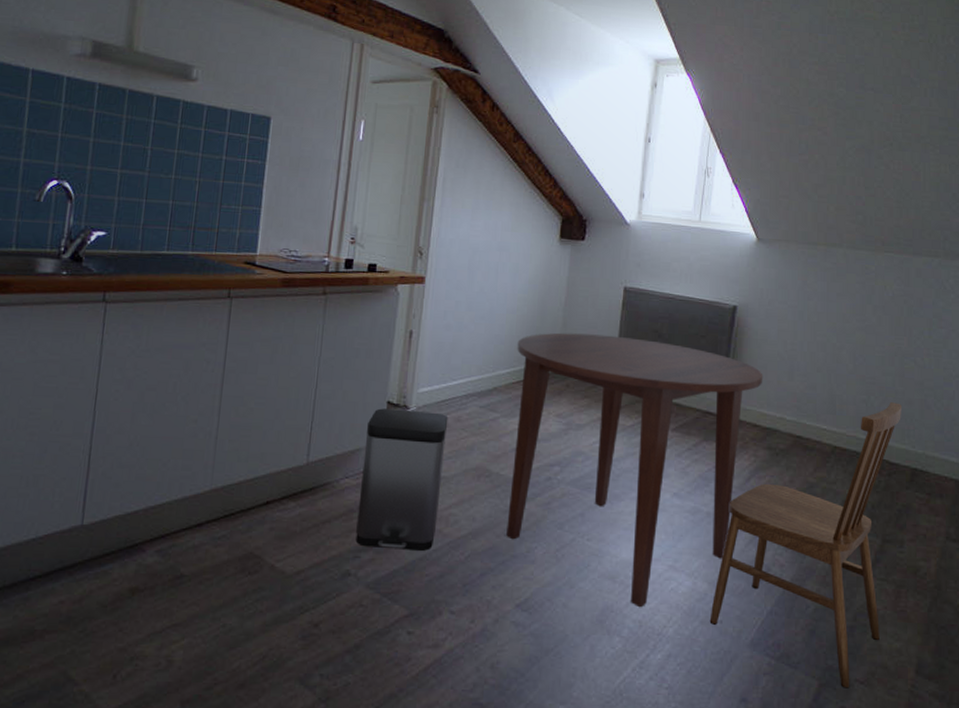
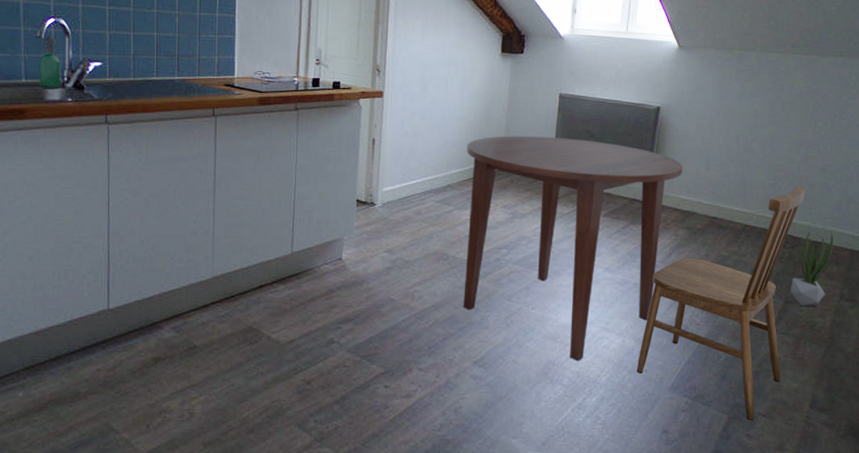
soap dispenser: none [31,199,60,260] -> present [38,36,62,89]
pedal bin: present [355,408,448,551] -> none [337,206,410,321]
potted plant: none [888,455,938,548] -> present [790,230,834,307]

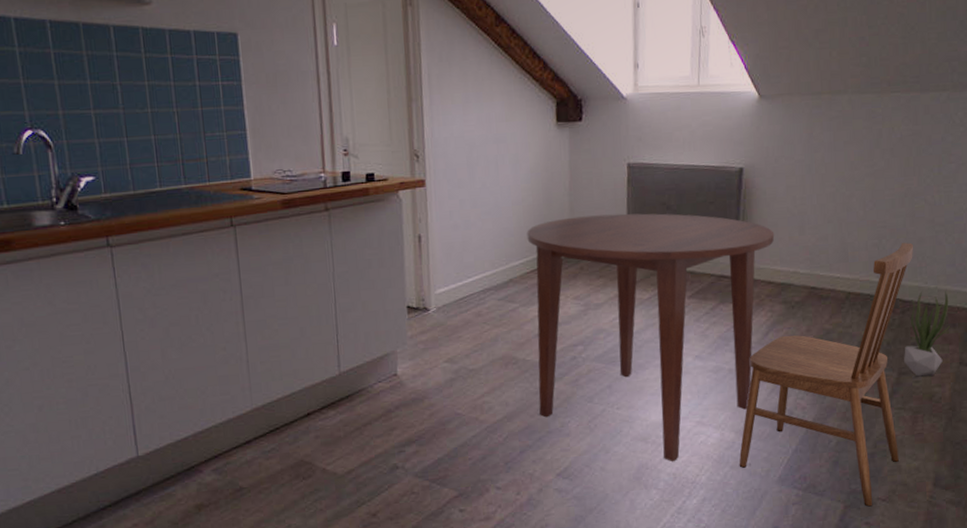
soap dispenser: present [38,36,62,89] -> none [20,151,51,214]

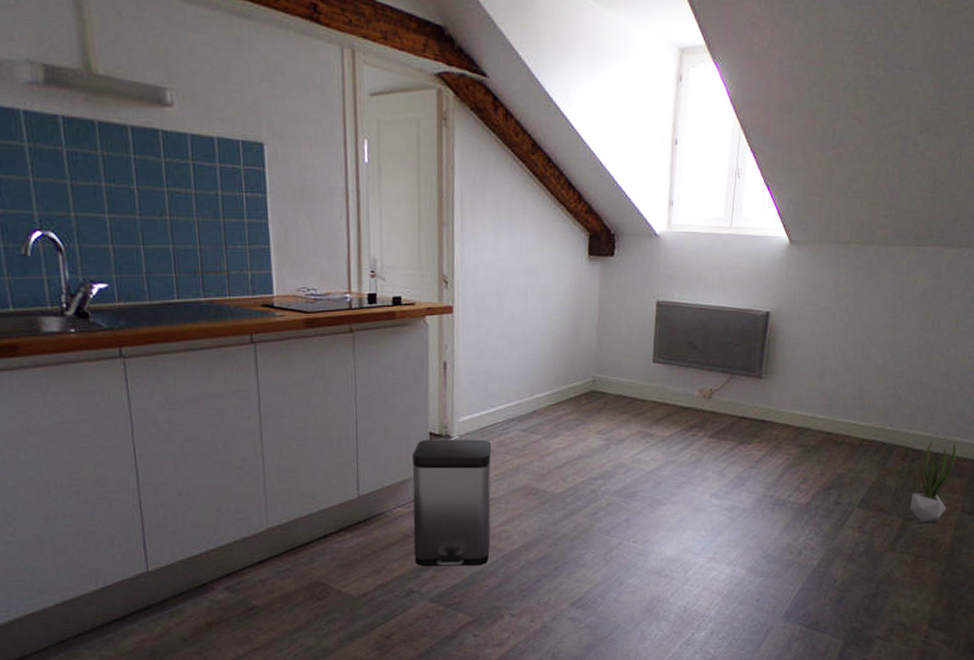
pedal bin: none [391,310,473,442] -> present [412,439,492,567]
dining table: present [527,213,775,461] -> none [553,351,796,595]
dining chair: present [739,242,914,507] -> none [747,394,928,644]

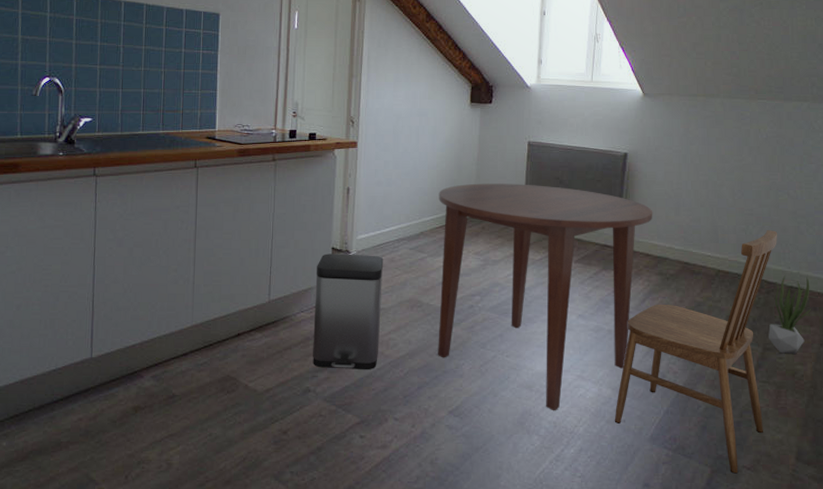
dining table: none [553,351,796,595] -> present [438,183,653,410]
dining chair: none [747,394,928,644] -> present [614,230,778,474]

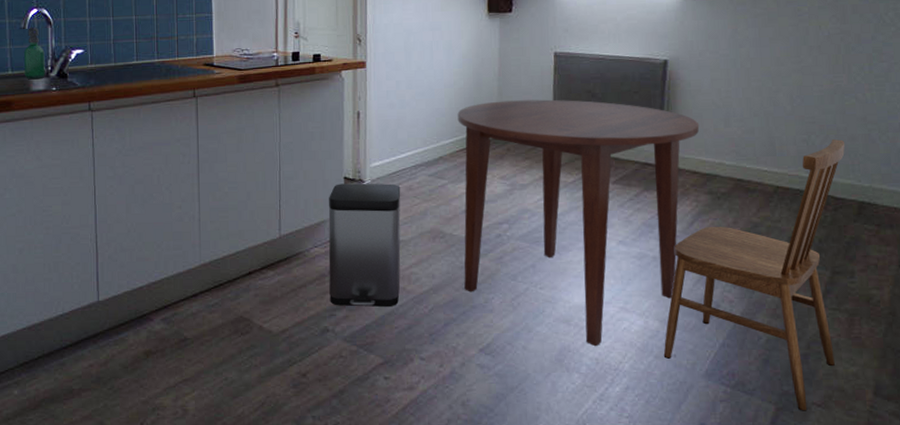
soap dispenser: none [33,94,54,144] -> present [23,26,46,80]
potted plant: present [768,275,812,354] -> none [837,189,888,277]

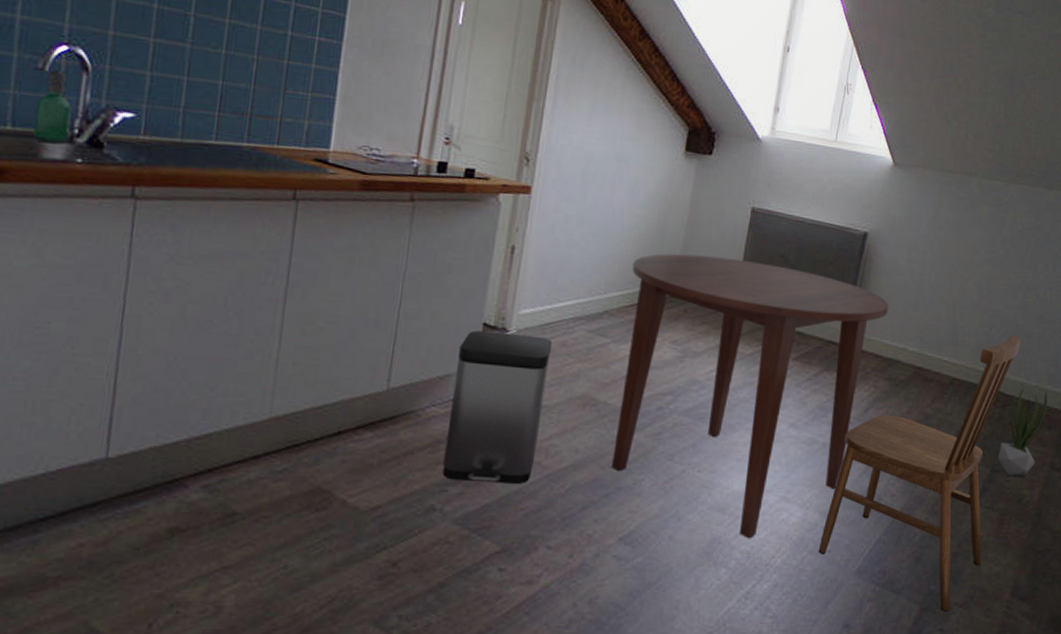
potted plant: none [837,189,888,277] -> present [997,388,1048,477]

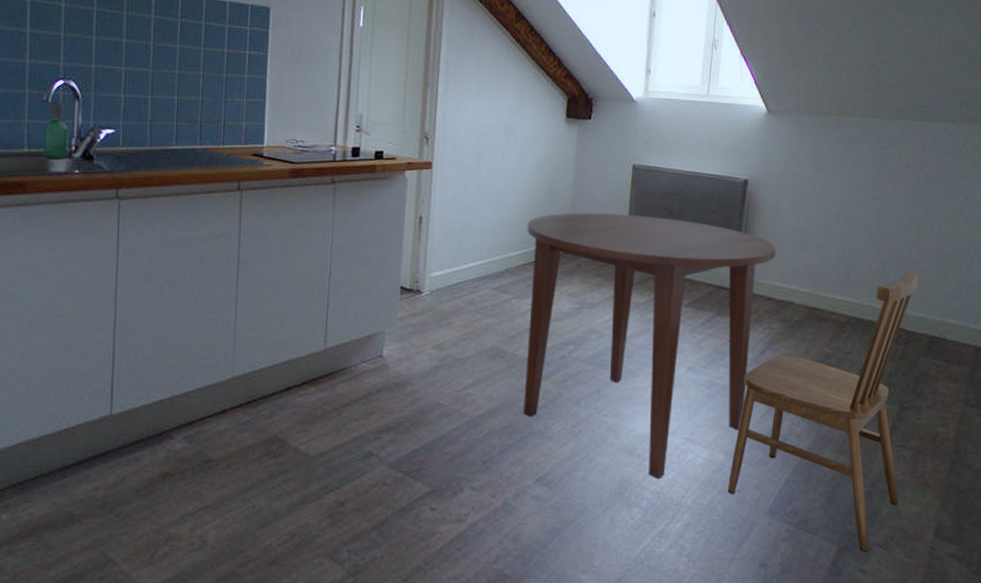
pedal bin: present [442,330,553,484] -> none [376,293,462,430]
potted plant: present [997,388,1048,477] -> none [905,323,956,414]

